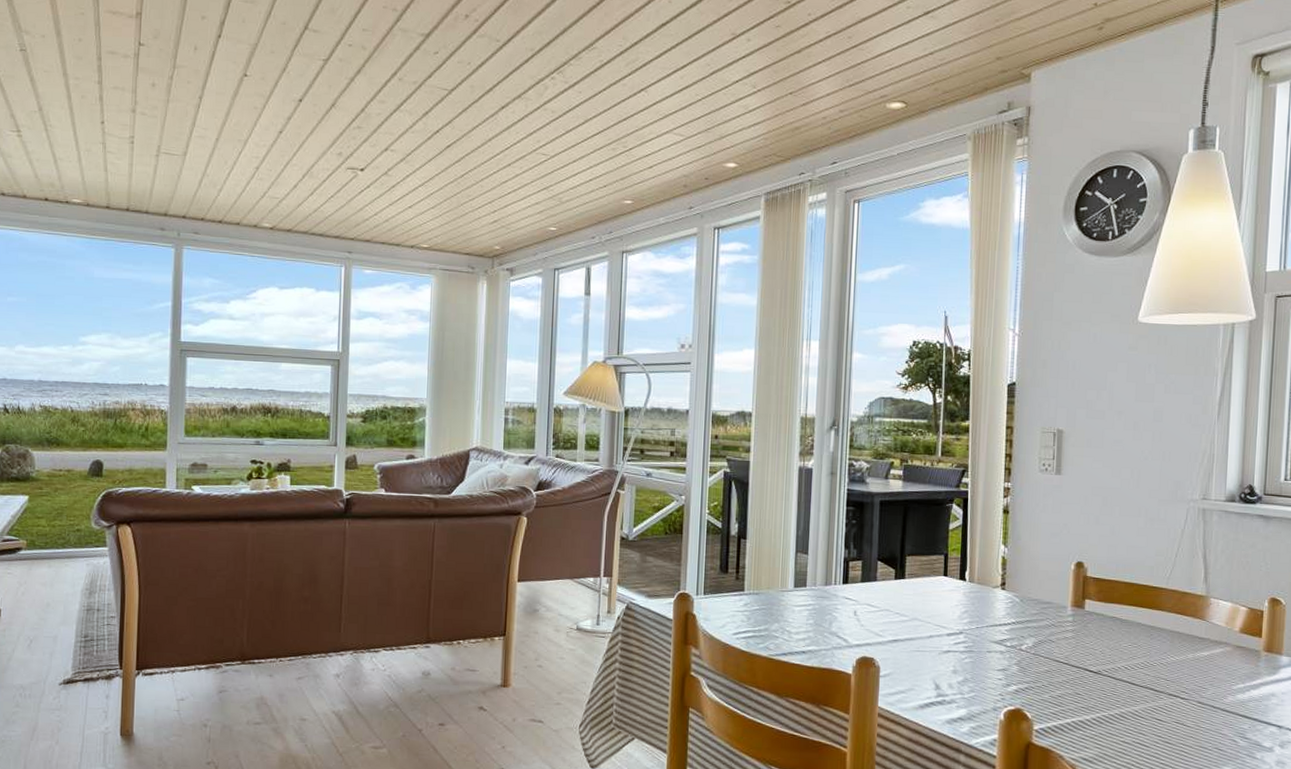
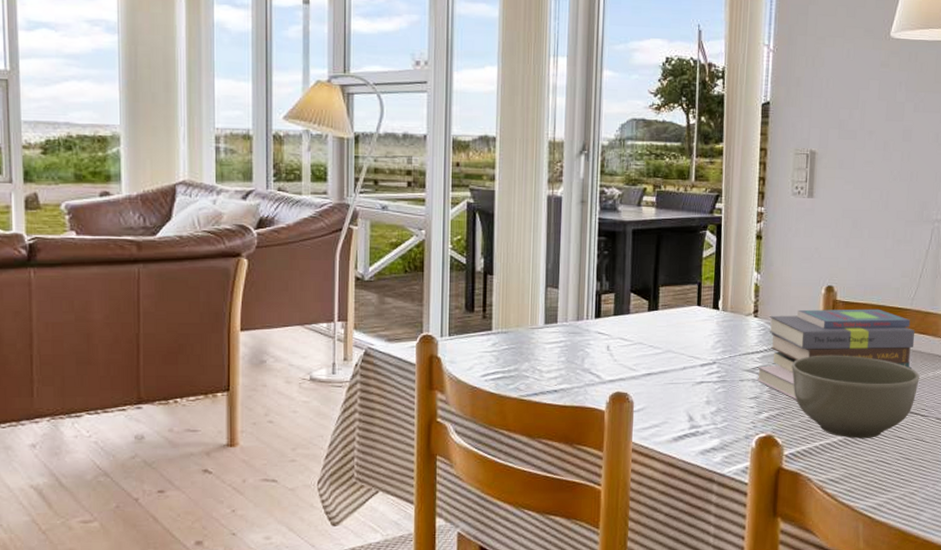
books: none [1004,584,1172,674] -> present [756,308,915,400]
bowl: none [1041,630,1178,719] -> present [792,355,920,439]

